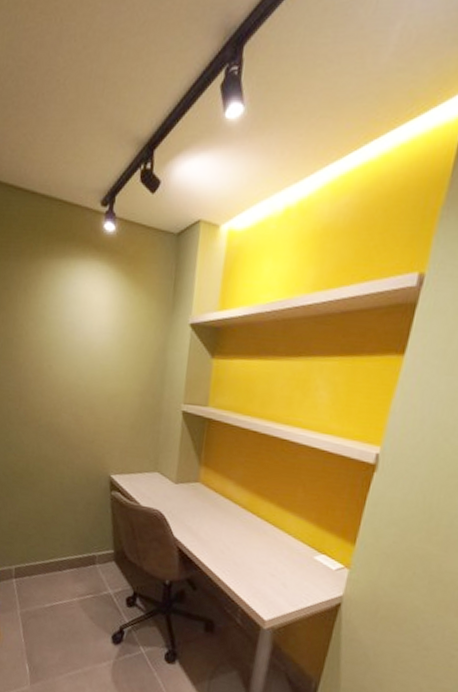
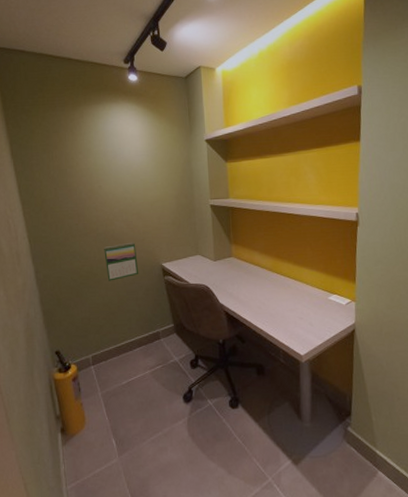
calendar: none [44,441,83,486] -> present [104,242,139,281]

